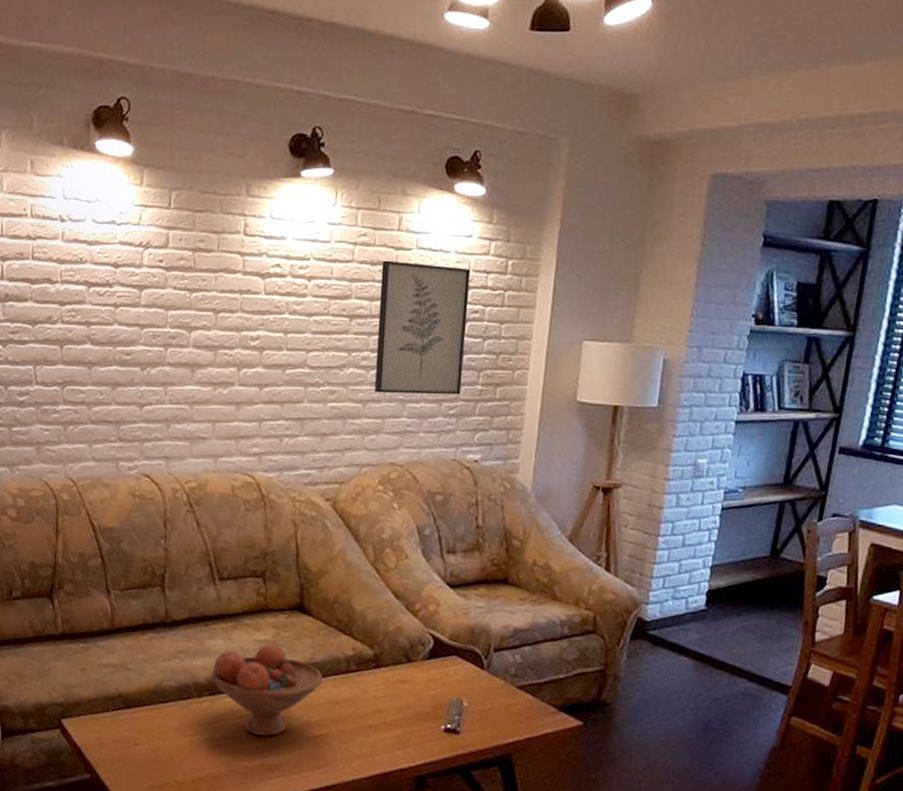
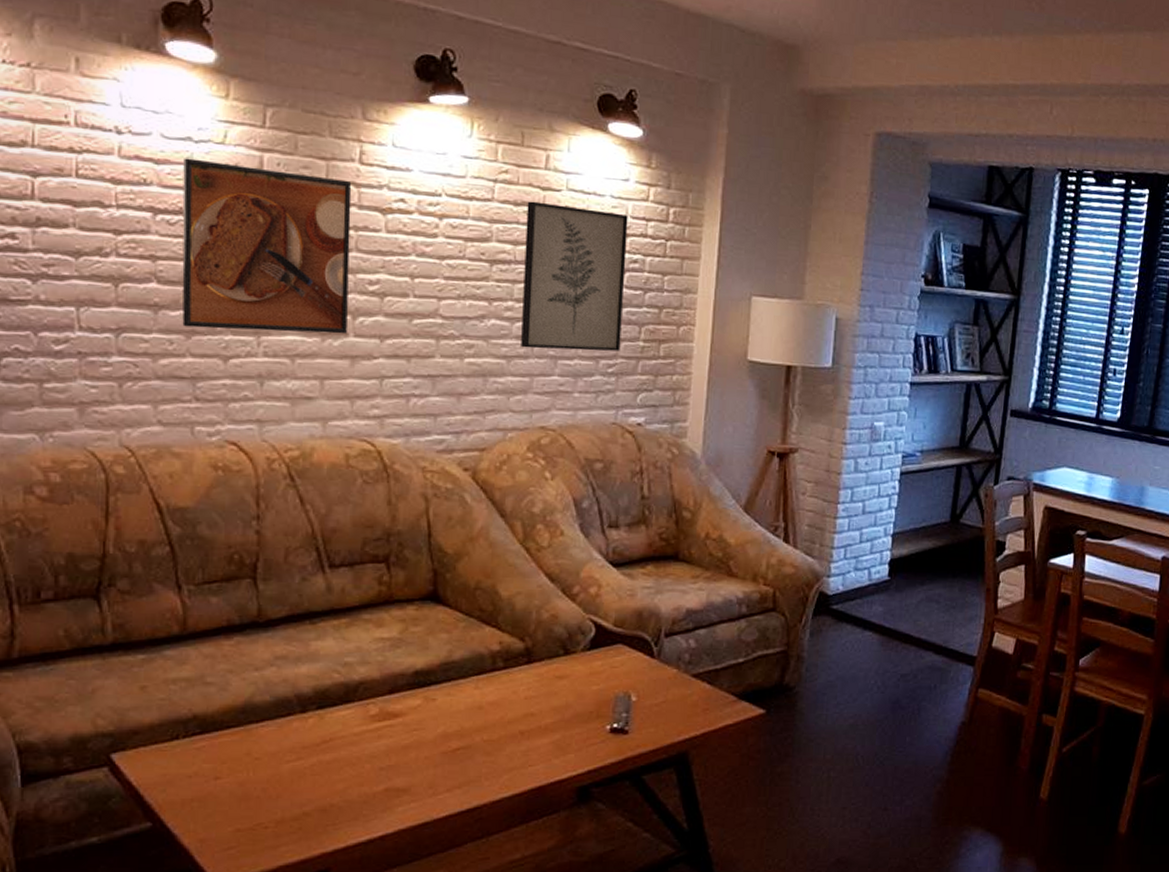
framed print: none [109,238,238,384] -> present [182,158,352,335]
fruit bowl: present [211,644,323,736] -> none [319,642,463,754]

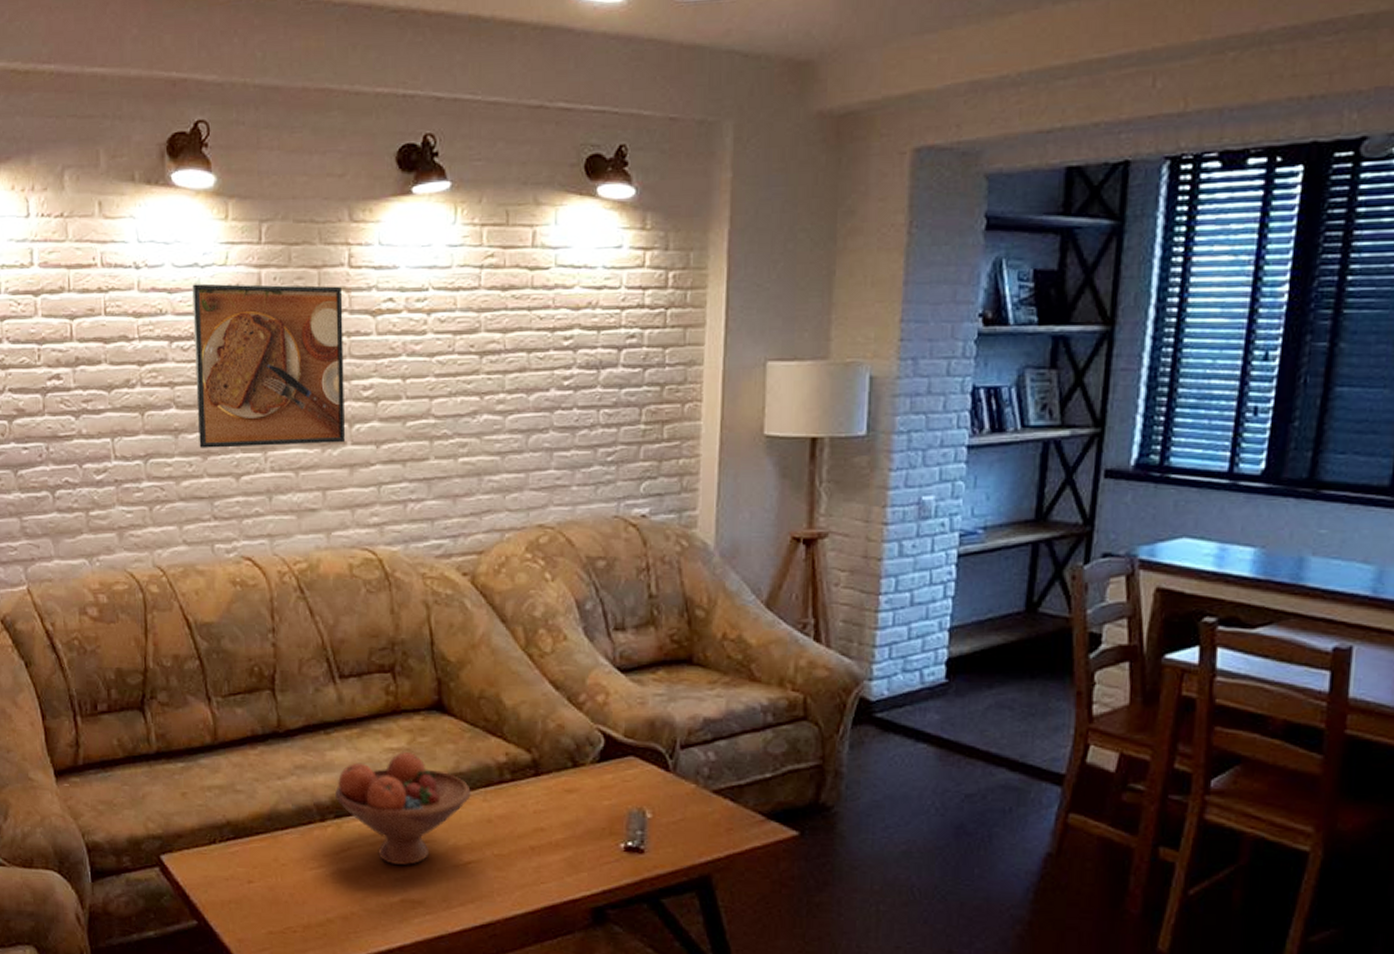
fruit bowl: none [319,642,463,754] -> present [335,752,471,865]
wall art: present [521,201,628,351] -> none [515,283,623,442]

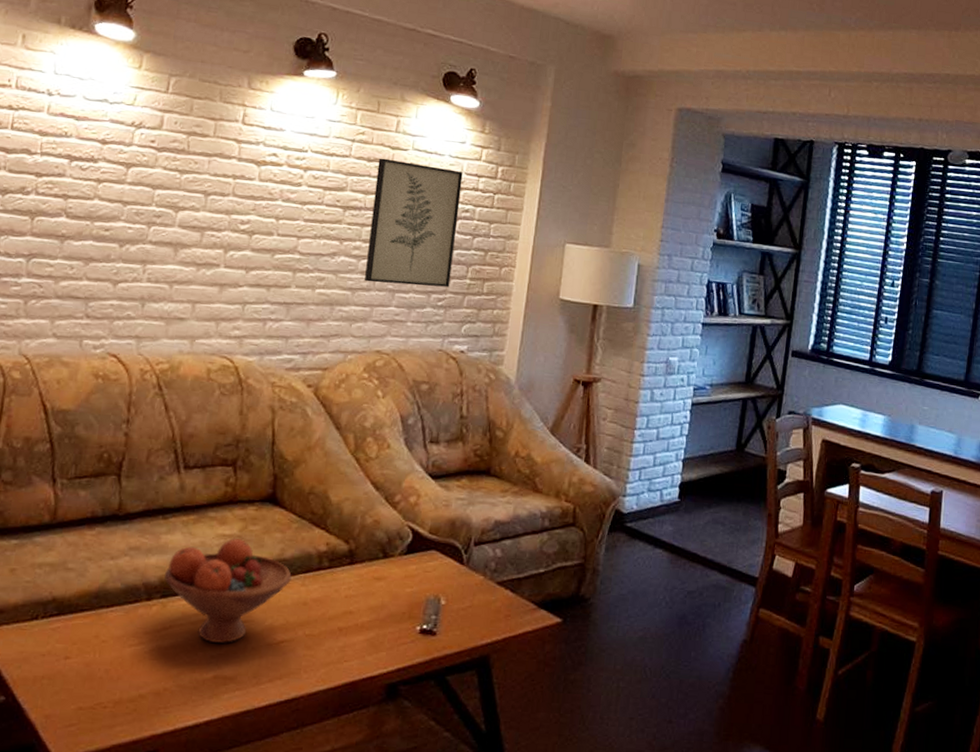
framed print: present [192,283,346,448] -> none [83,116,235,266]
wall art: none [515,283,623,442] -> present [364,158,463,288]

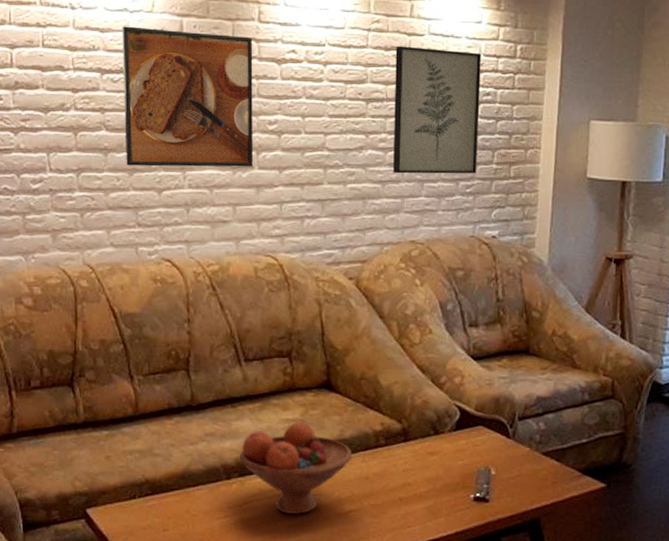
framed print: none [83,116,235,266] -> present [122,26,254,167]

